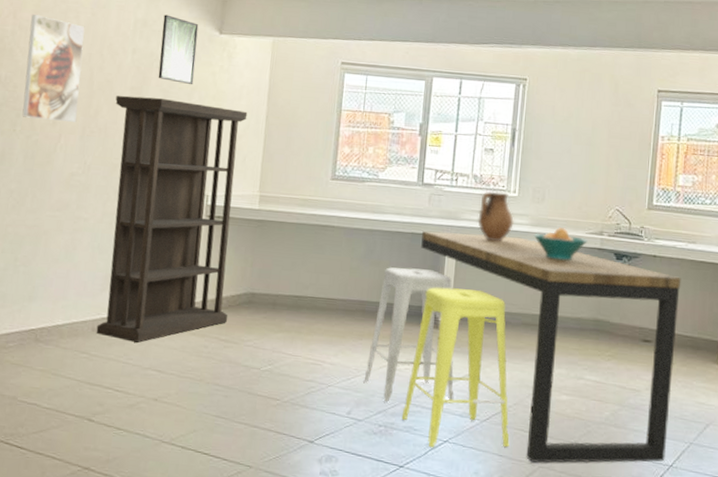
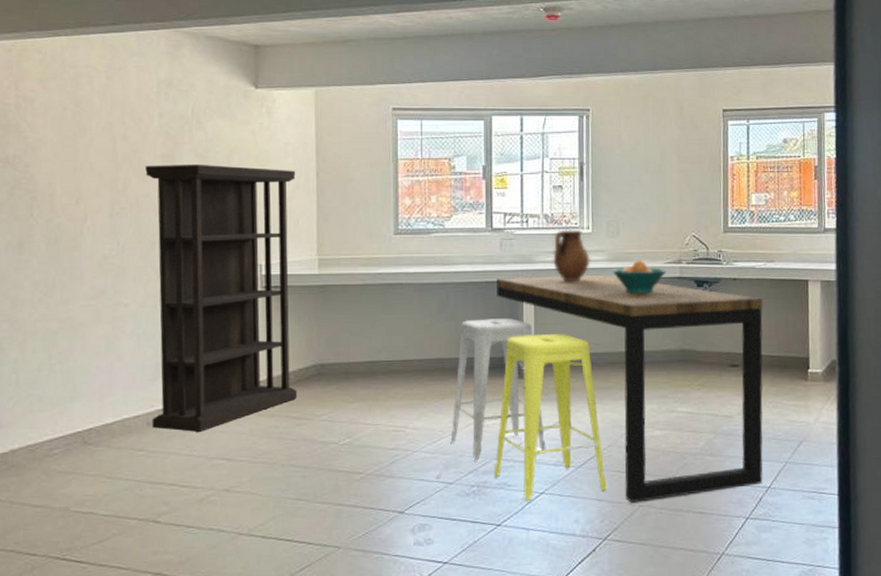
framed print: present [22,14,85,122] -> none [36,84,104,201]
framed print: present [158,14,199,85] -> none [190,72,232,147]

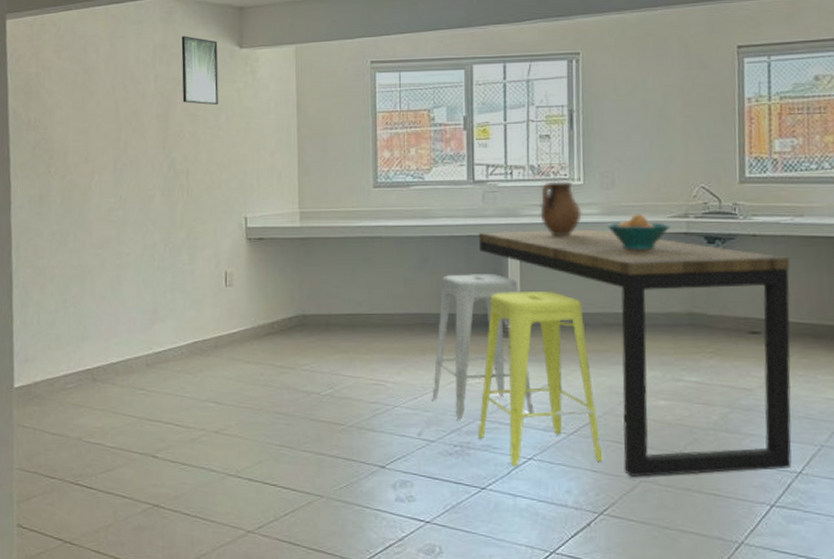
bookcase: present [145,164,298,432] -> none [143,122,281,375]
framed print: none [190,72,232,147] -> present [181,36,219,106]

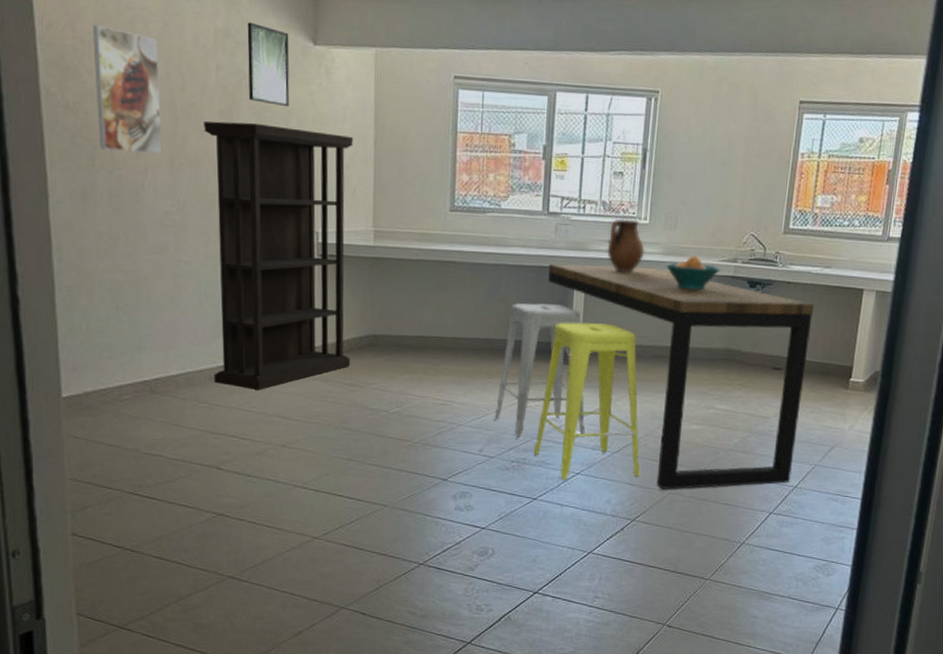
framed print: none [53,54,108,159] -> present [93,25,163,154]
bookcase: none [143,122,281,375] -> present [204,121,354,390]

